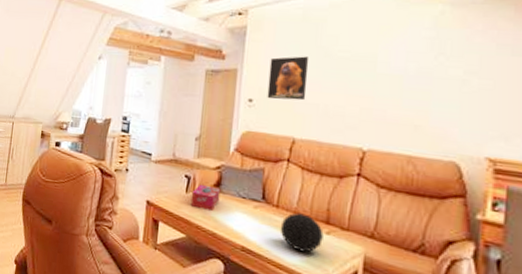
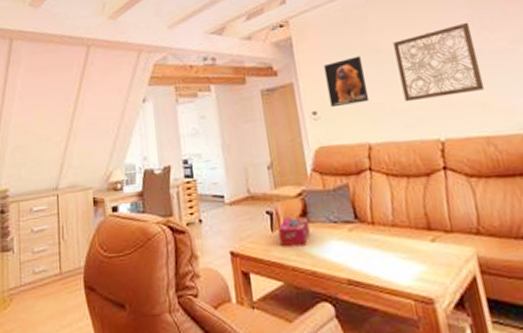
decorative orb: present [280,212,324,253] -> none [381,224,431,269]
wall art: none [339,44,428,113] -> present [393,22,485,102]

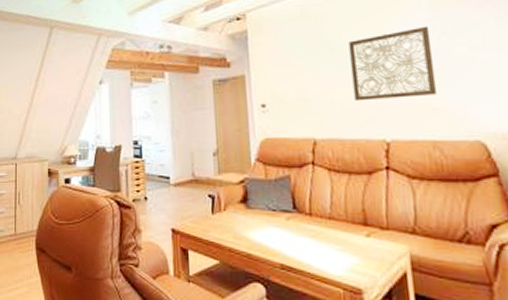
tissue box: present [278,217,311,247] -> none [218,202,249,230]
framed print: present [323,56,370,108] -> none [276,53,319,102]

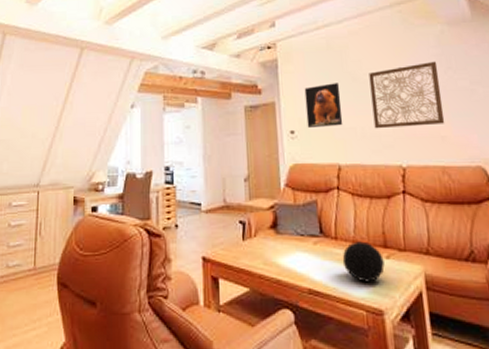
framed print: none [276,53,319,102] -> present [304,83,343,129]
decorative orb: none [317,218,364,261] -> present [342,241,385,283]

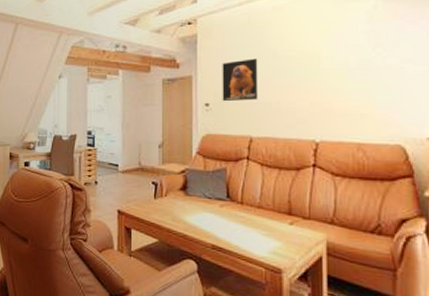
decorative orb: present [342,241,385,283] -> none [246,207,287,244]
wall art: present [369,61,445,129] -> none [290,37,367,105]

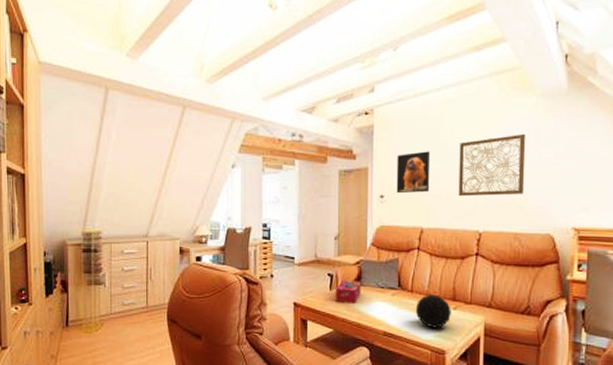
tissue box: none [160,189,187,214] -> present [335,280,361,303]
decorative orb: none [246,207,287,244] -> present [415,294,451,328]
wall art: none [290,37,367,105] -> present [458,133,526,197]

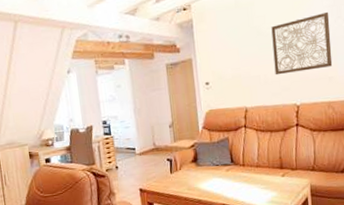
tissue box: present [335,280,361,303] -> none [175,162,199,184]
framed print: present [396,151,431,194] -> none [216,37,249,79]
decorative orb: present [415,294,451,328] -> none [248,165,281,195]

